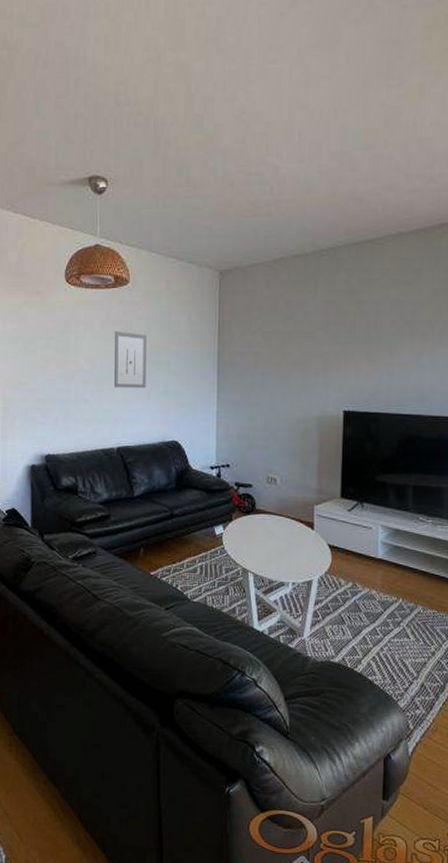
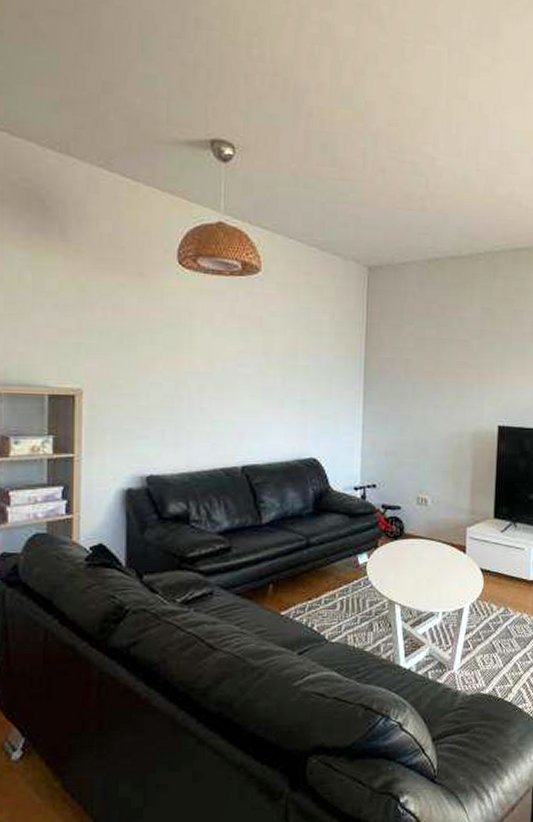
wall art: present [113,332,148,389] -> none [238,328,282,397]

